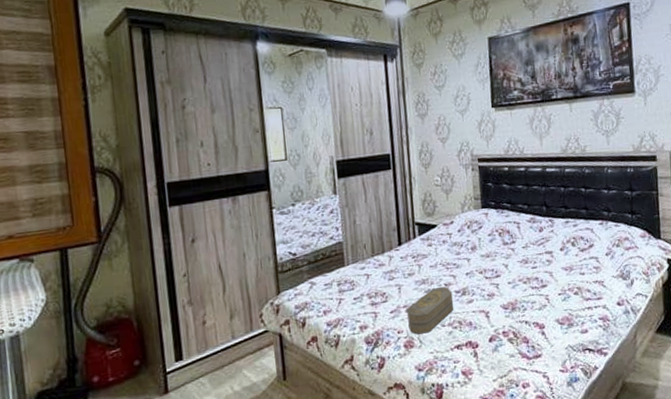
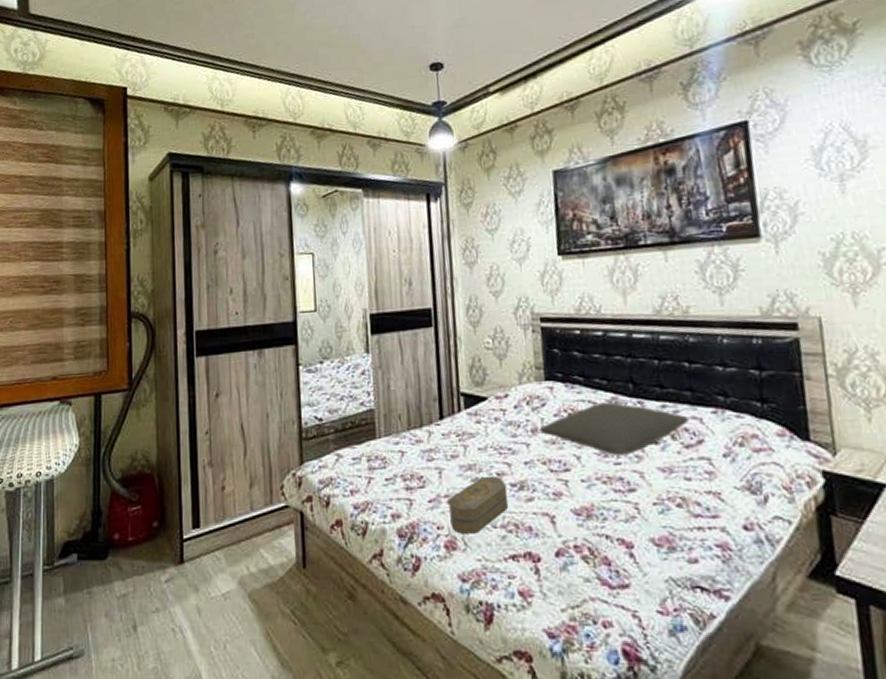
pillow: none [477,221,584,262] -> present [539,402,689,455]

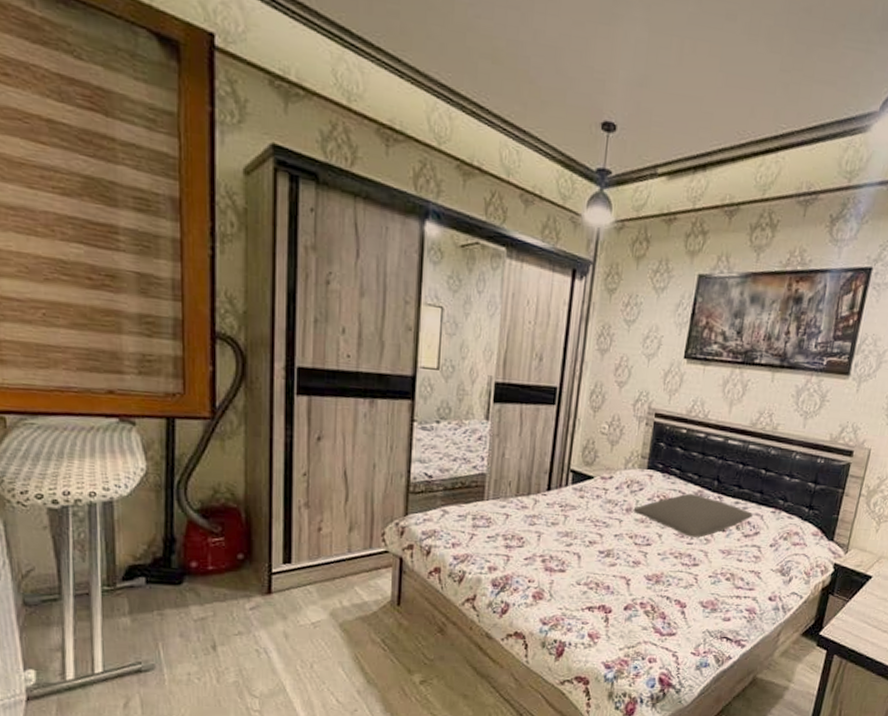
decorative box: present [449,477,509,534] -> none [541,543,596,588]

